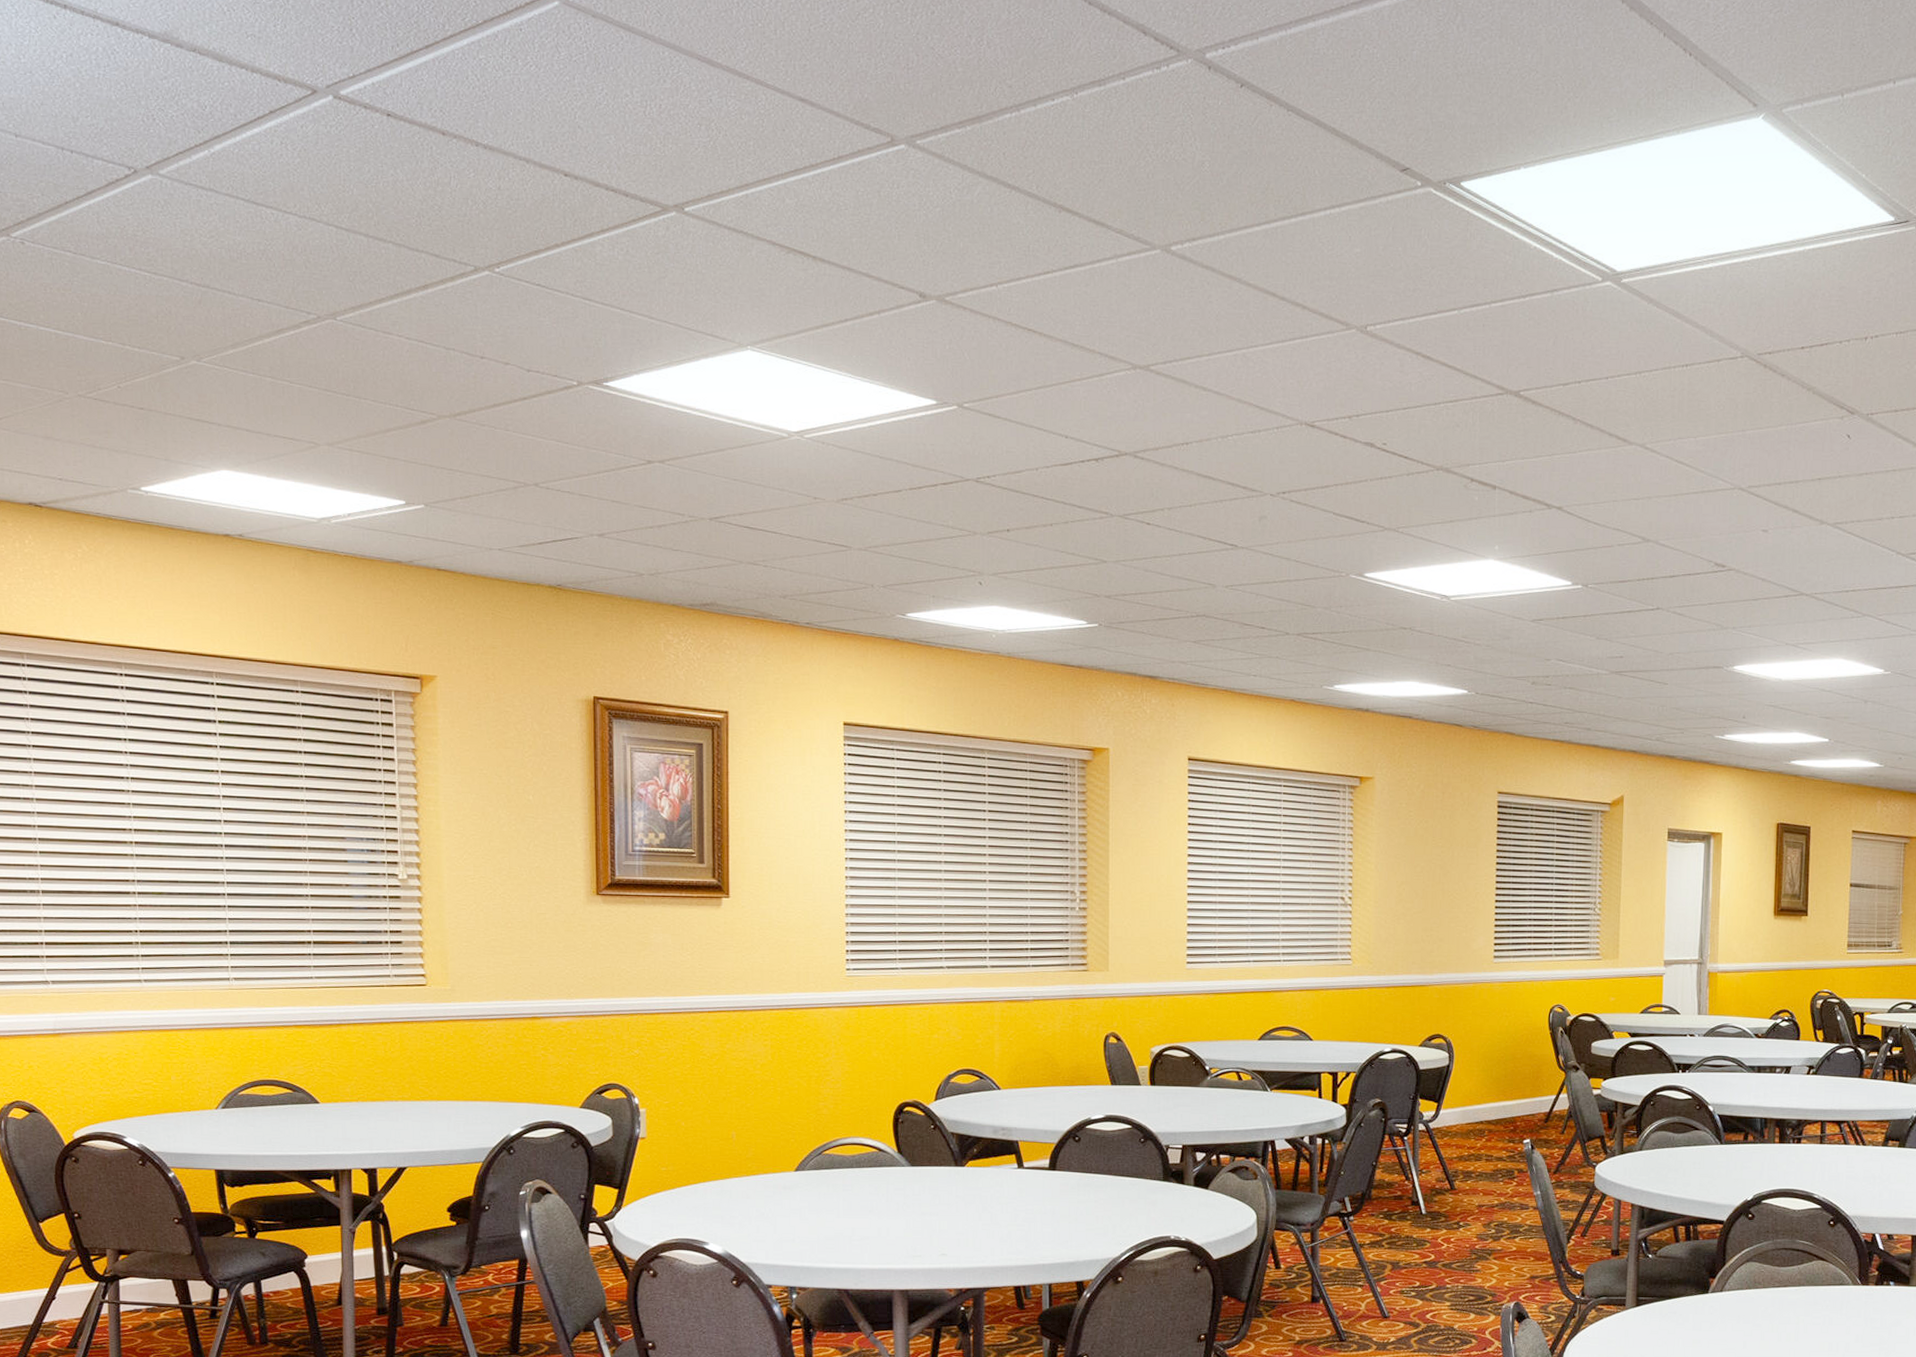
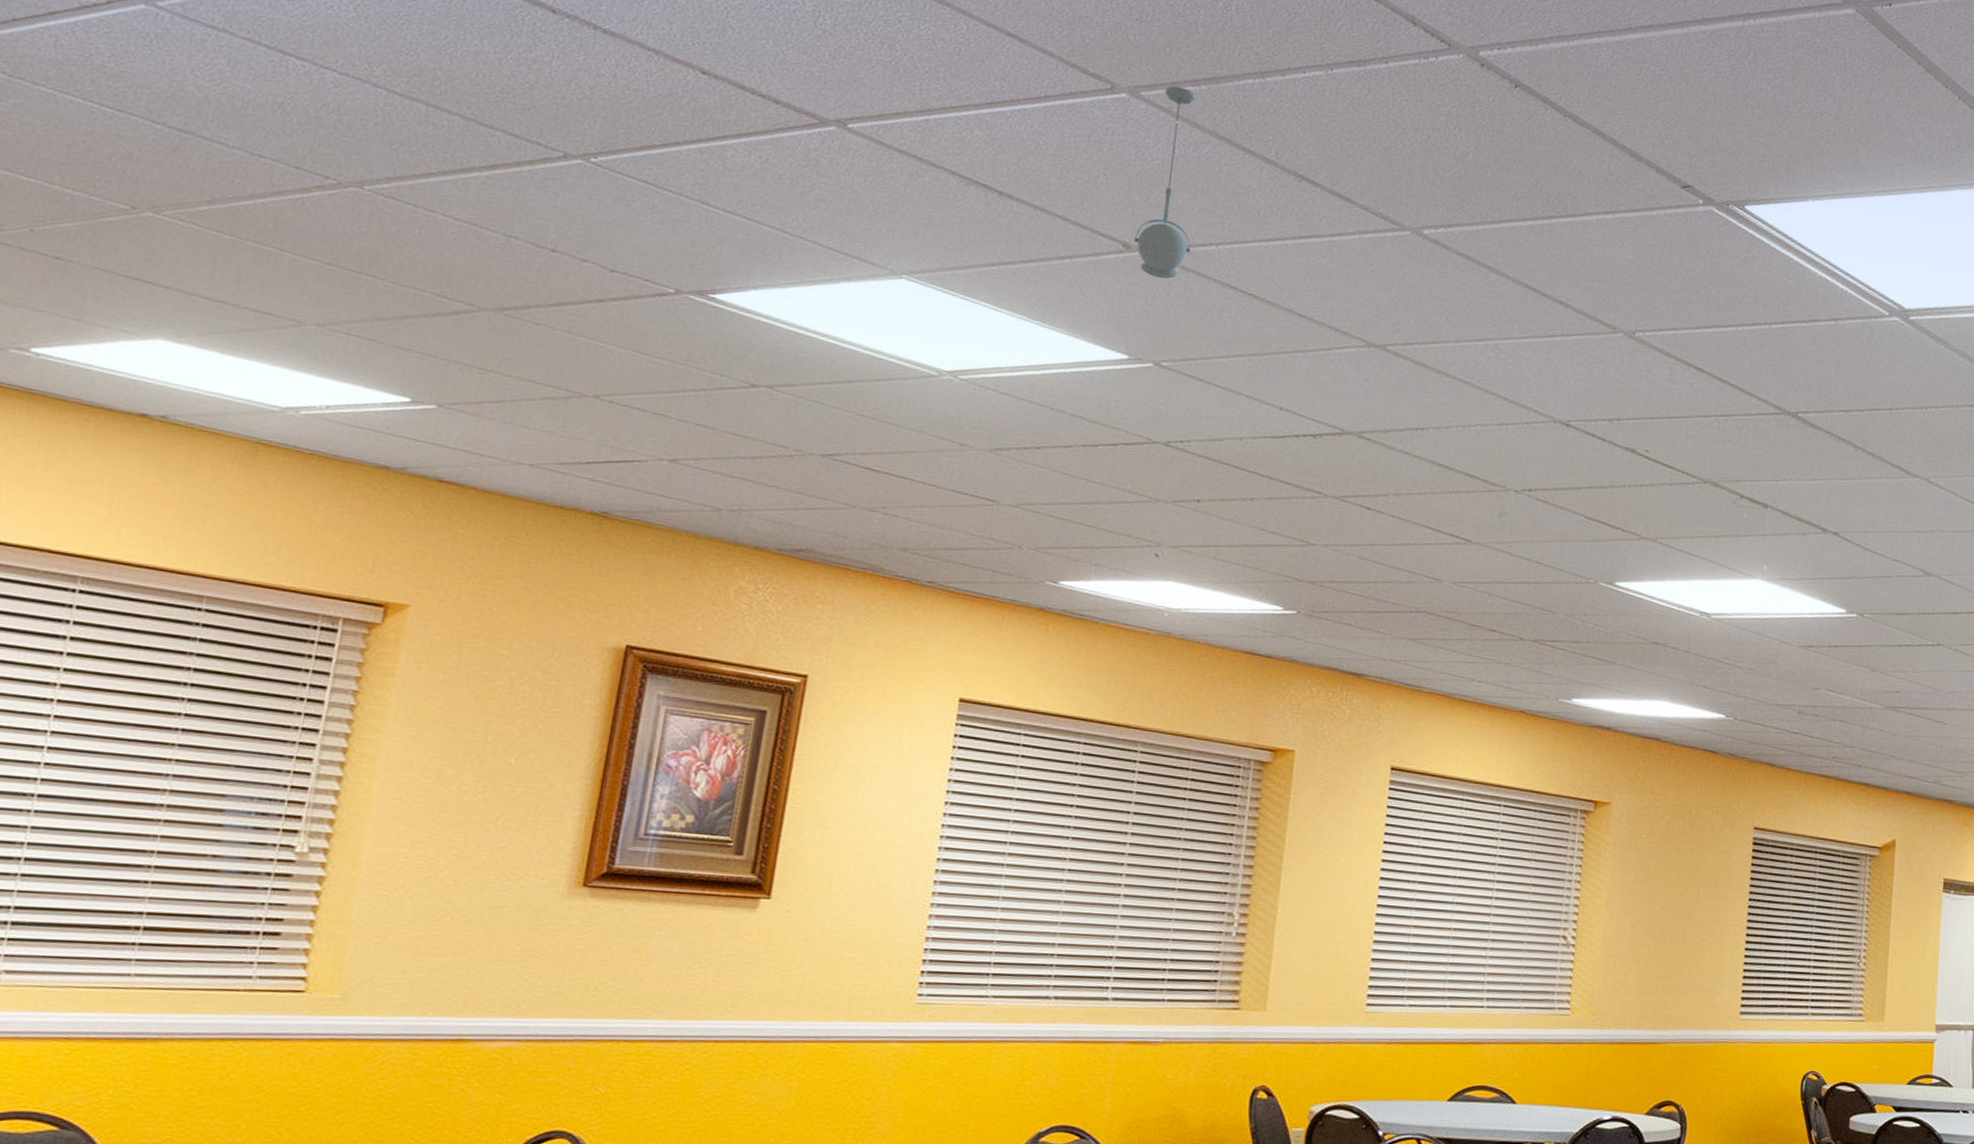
pendant light: none [927,131,976,323] -> present [1133,86,1196,279]

